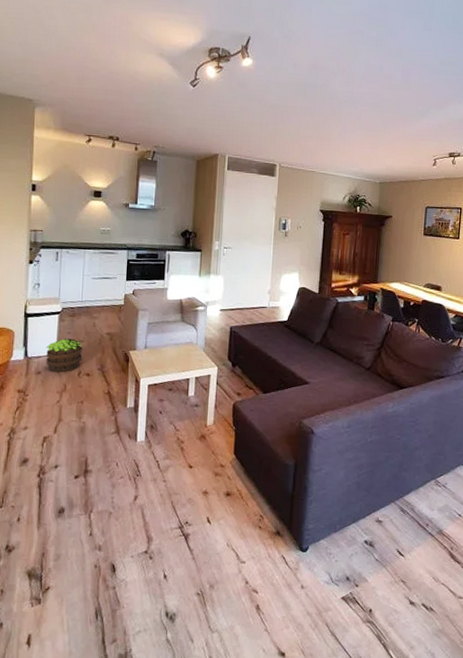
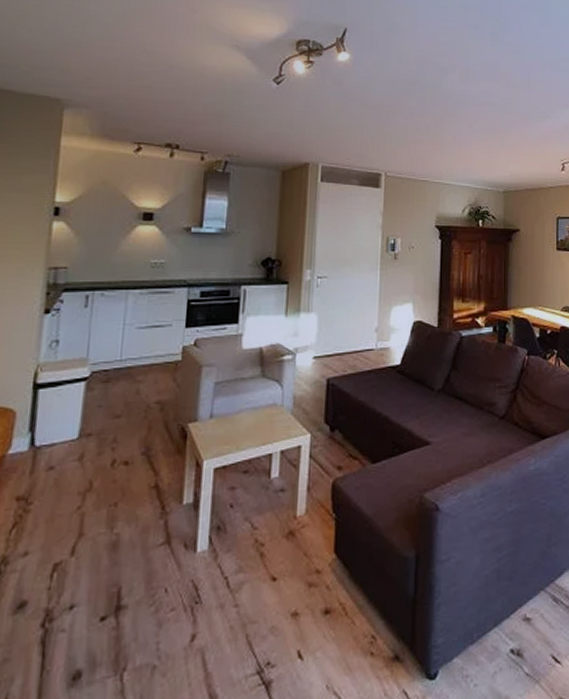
potted plant: present [45,338,83,373] -> none [63,414,120,465]

